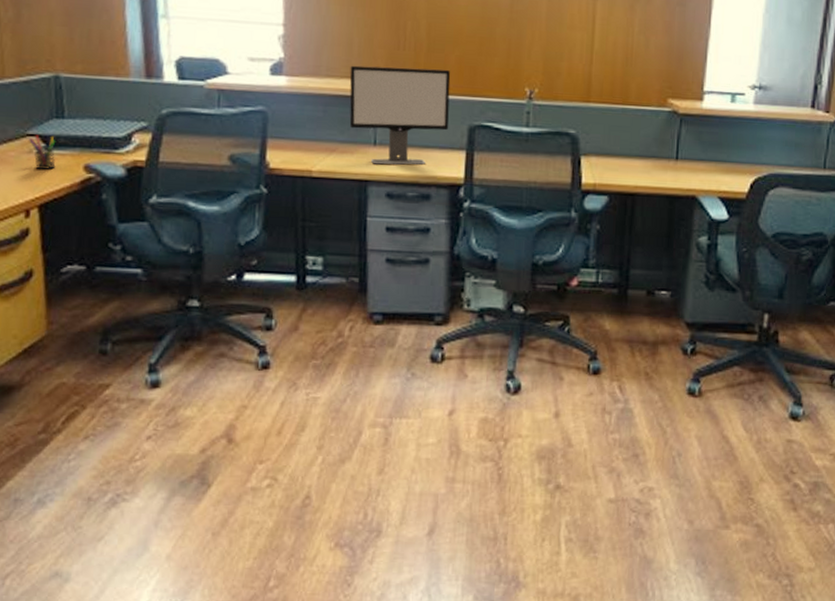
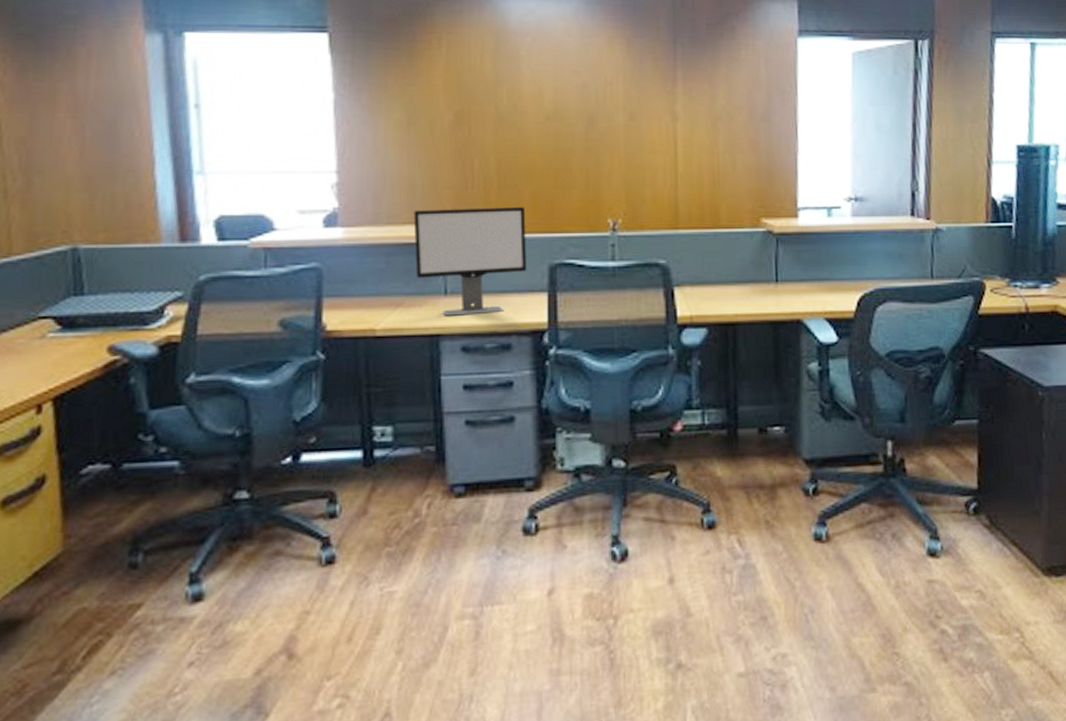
pen holder: present [29,135,56,170] -> none [41,316,74,356]

